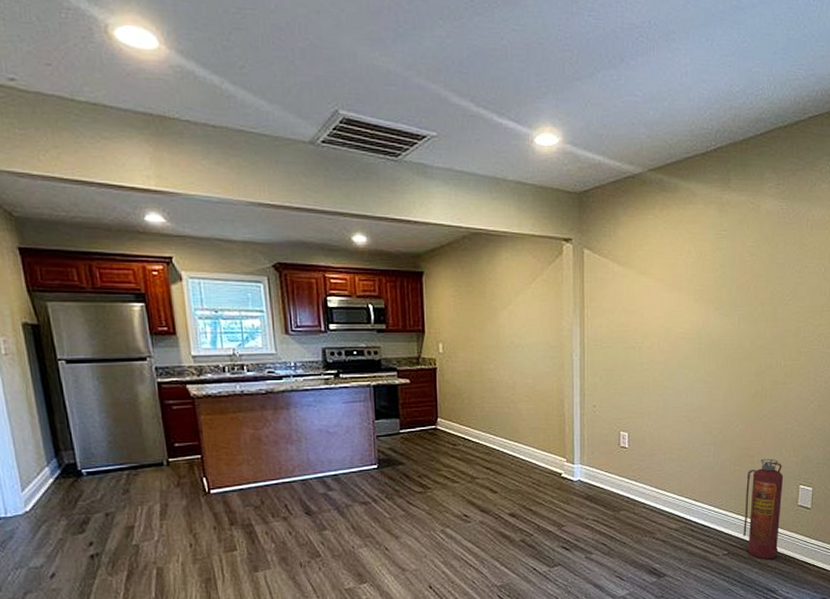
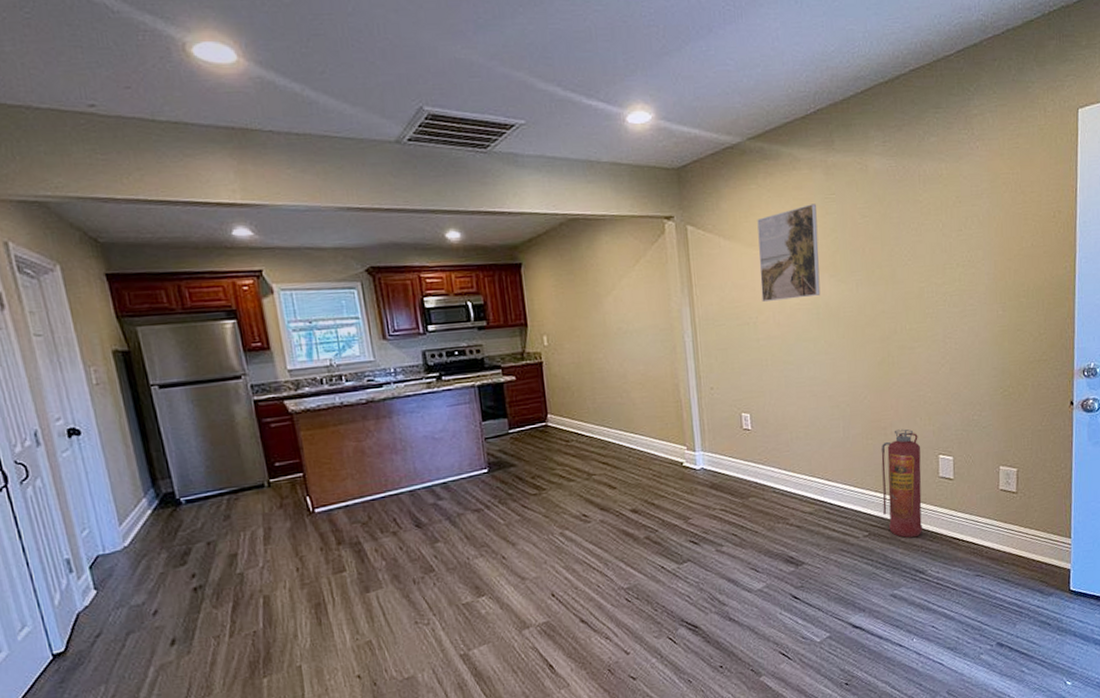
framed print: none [649,238,708,328] -> present [757,204,821,301]

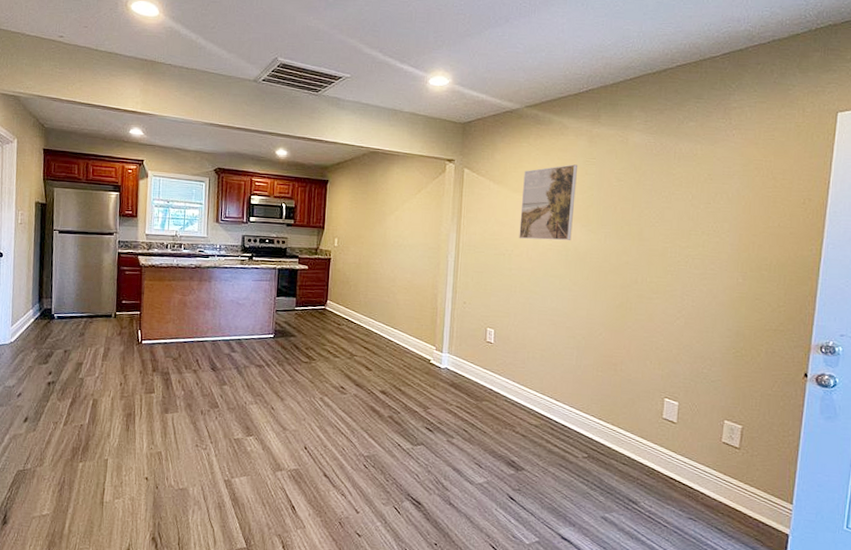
fire extinguisher: present [881,429,923,538] -> none [604,367,648,469]

